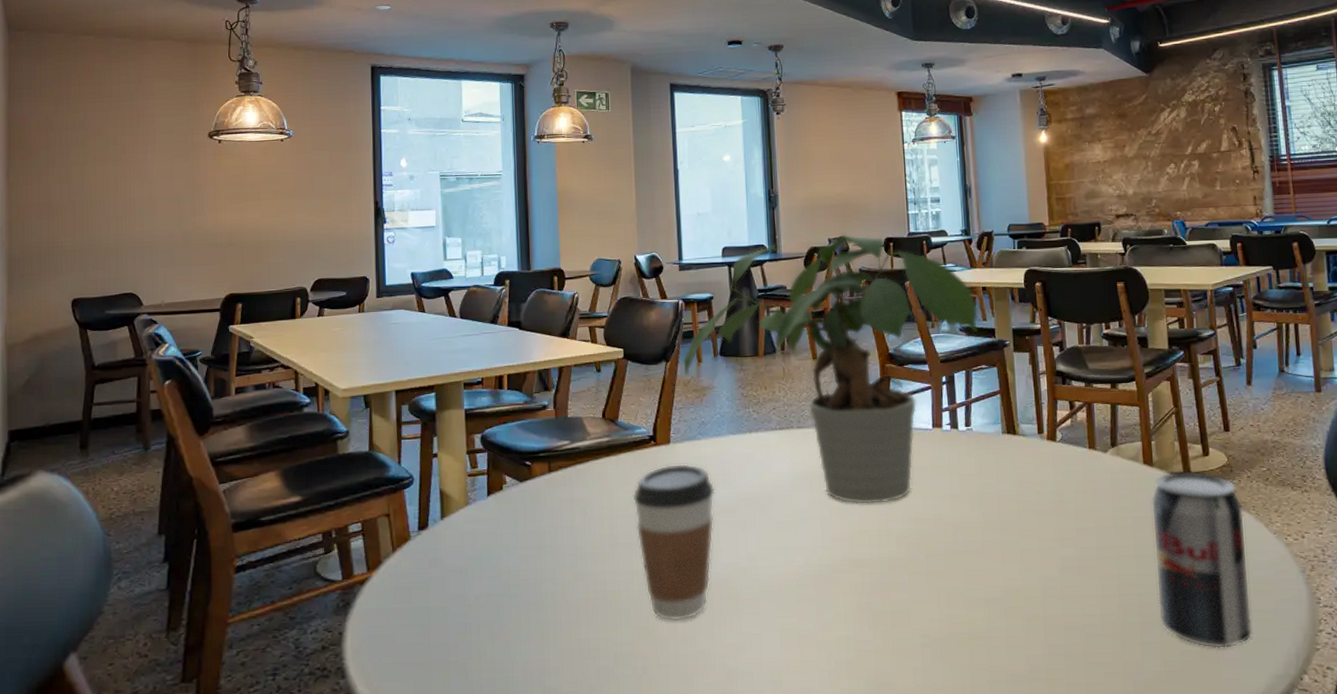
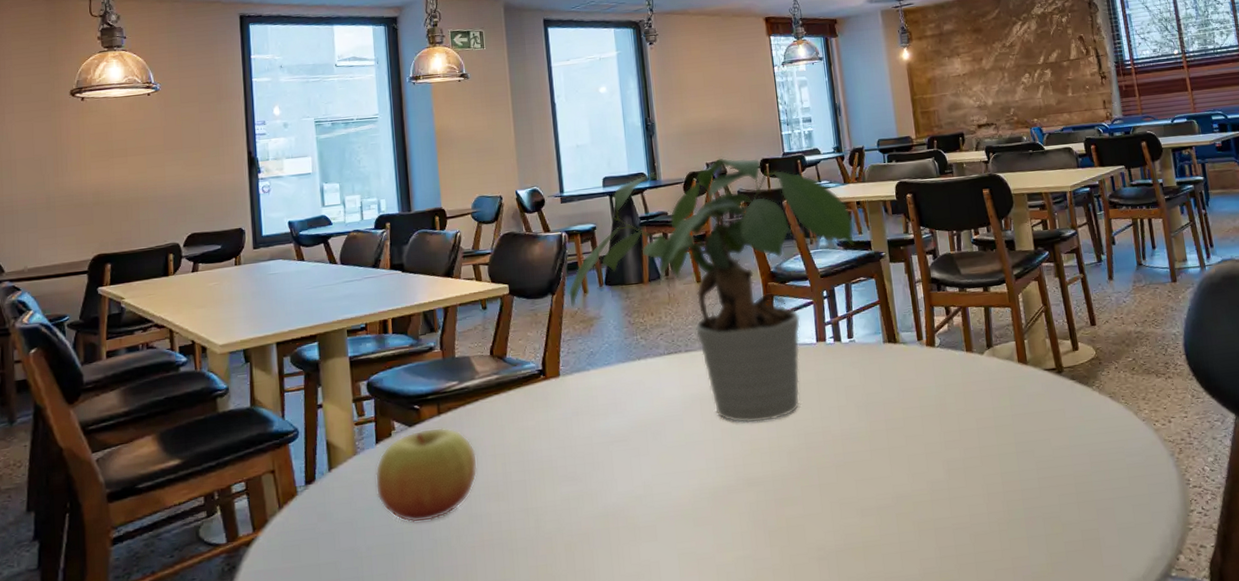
apple: none [485,484,586,576] -> present [375,427,478,523]
coffee cup: present [633,463,715,622] -> none [524,395,608,557]
beverage can: present [1151,470,1253,649] -> none [1027,365,1130,537]

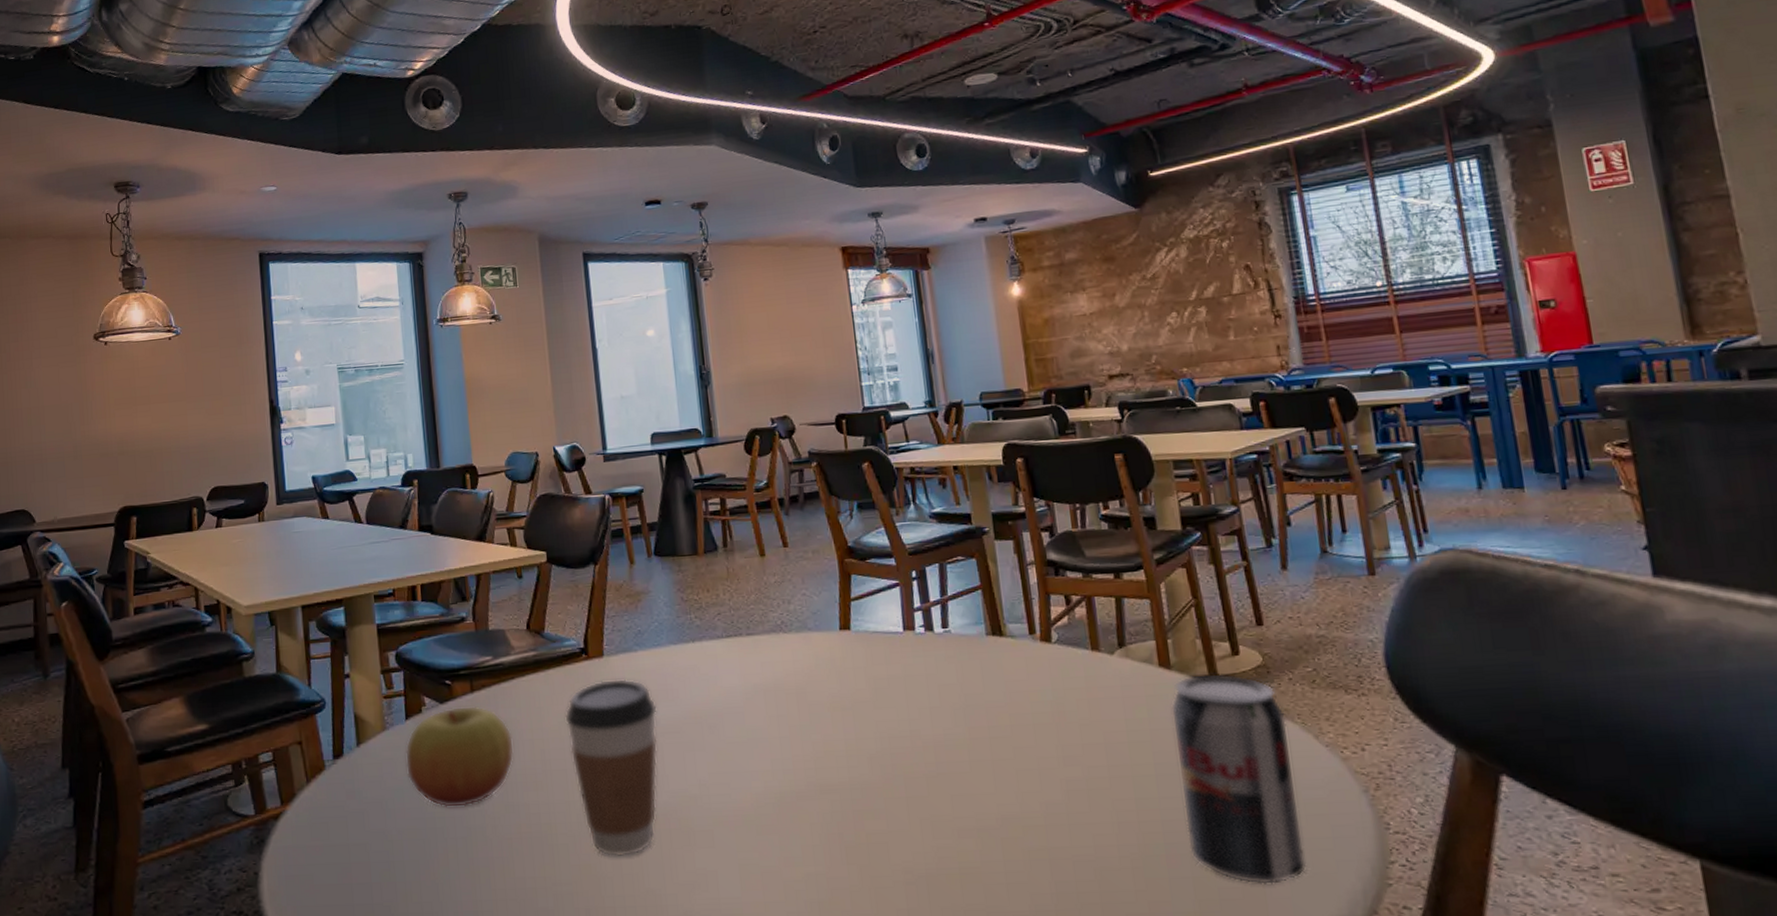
coffee cup: none [524,395,608,557] -> present [565,678,658,858]
potted plant: present [569,157,854,423] -> none [613,412,950,721]
beverage can: none [1027,365,1130,537] -> present [1170,672,1307,885]

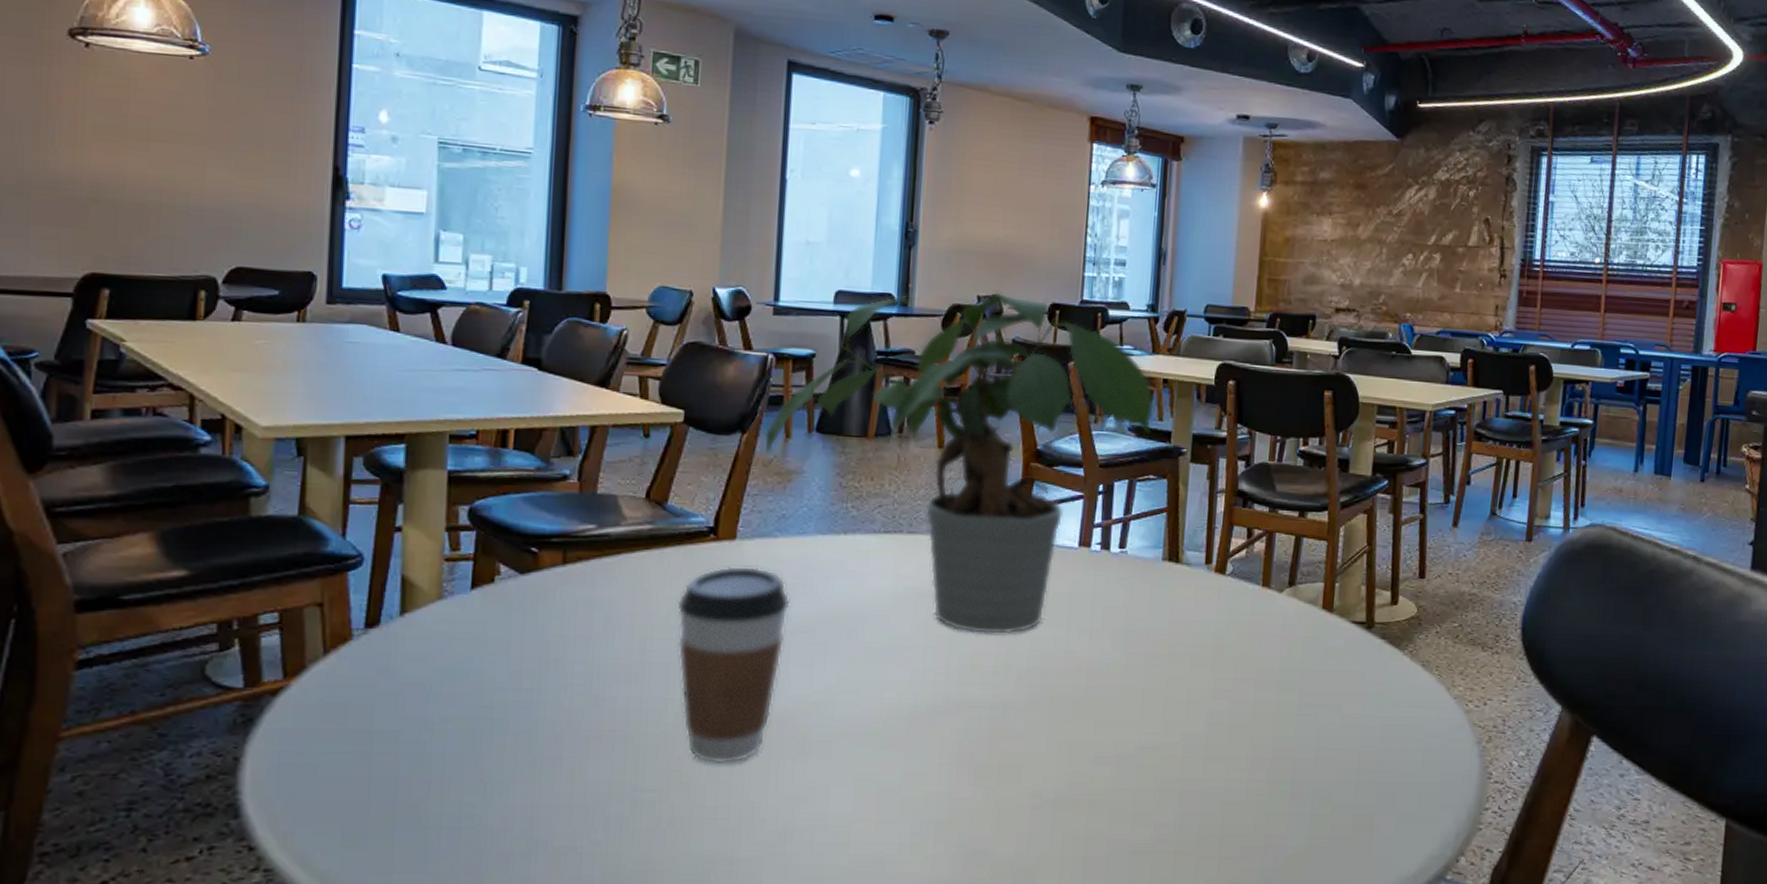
apple: present [405,705,515,808] -> none [463,579,609,698]
potted plant: none [613,412,950,721] -> present [765,292,1154,634]
beverage can: present [1170,672,1307,885] -> none [1313,619,1426,824]

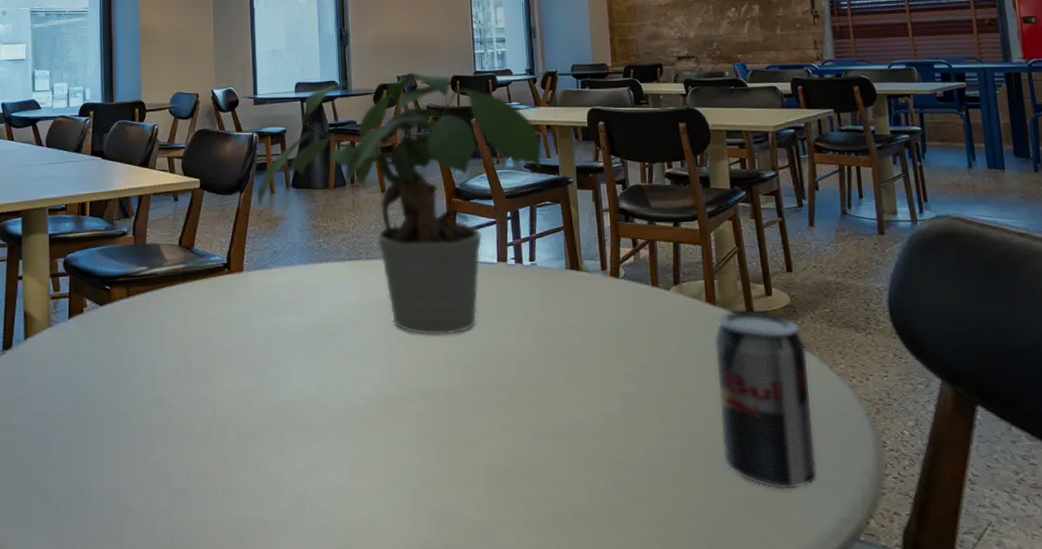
coffee cup: present [677,565,790,765] -> none [207,291,286,446]
beverage can: none [1313,619,1426,824] -> present [714,309,818,490]

